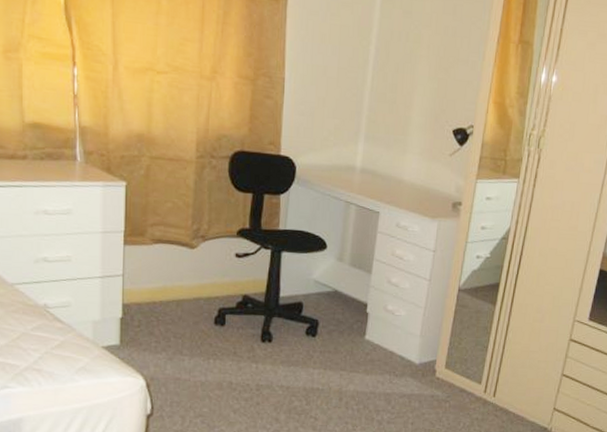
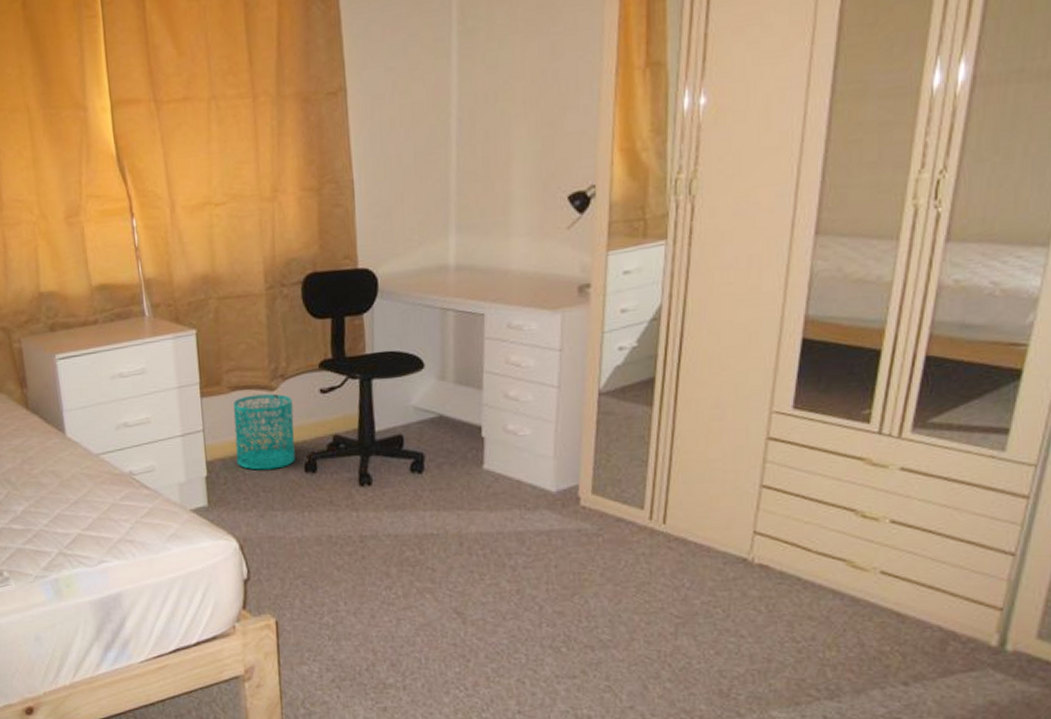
wastebasket: none [152,249,210,319] -> present [233,393,295,470]

